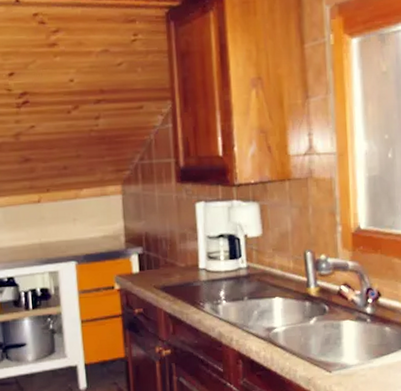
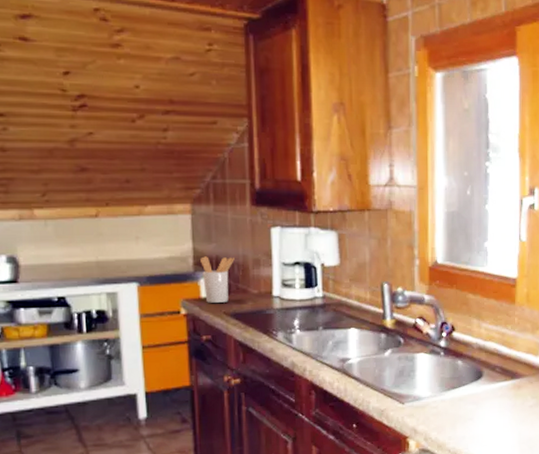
utensil holder: none [131,233,162,278] -> present [200,256,235,303]

